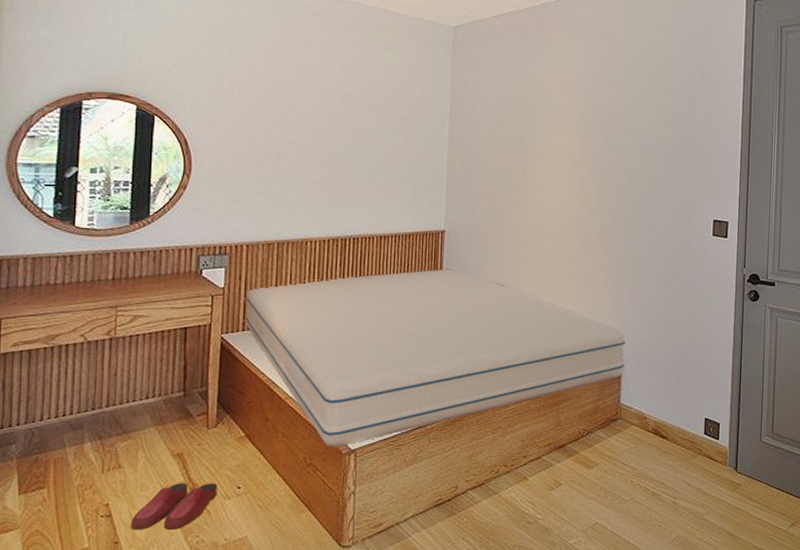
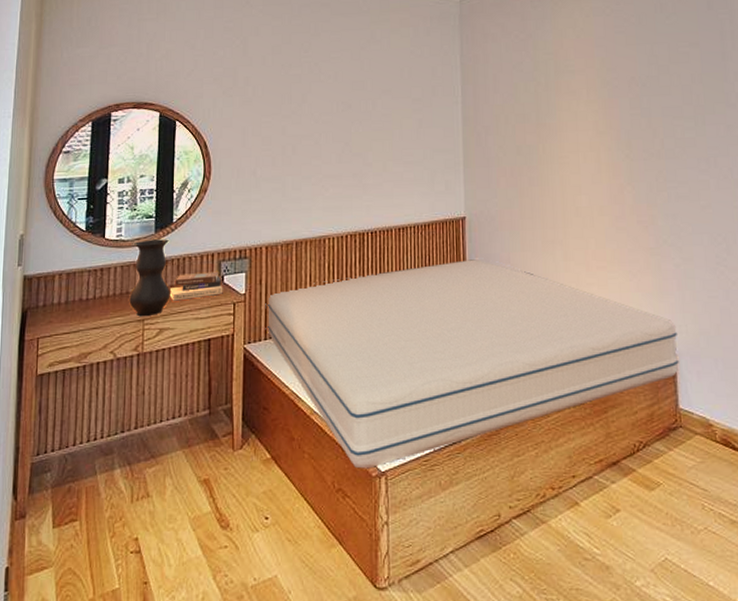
vase: none [101,230,146,303] -> present [129,239,170,316]
slippers: present [131,483,218,530] -> none [160,513,245,568]
books: none [144,265,202,291] -> present [169,271,223,301]

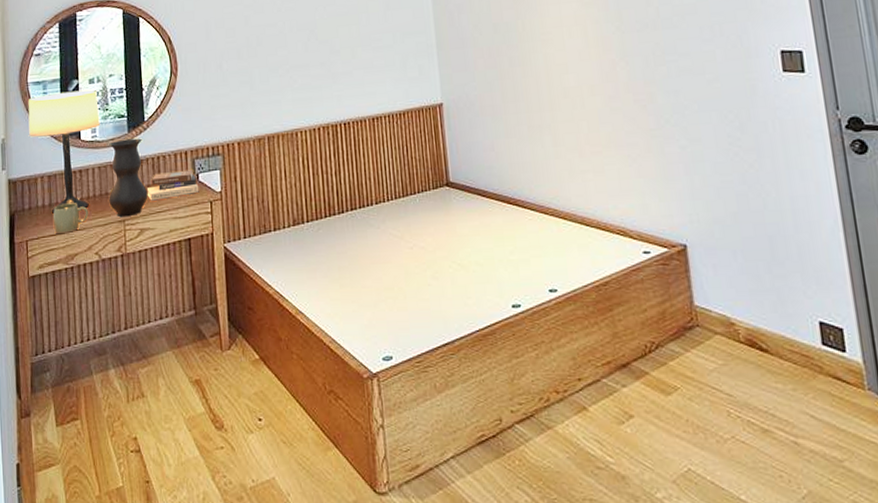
table lamp: none [50,189,127,311] -> present [28,89,100,213]
mug: none [68,301,107,333] -> present [52,203,89,234]
mattress: present [265,258,679,469] -> none [242,146,691,370]

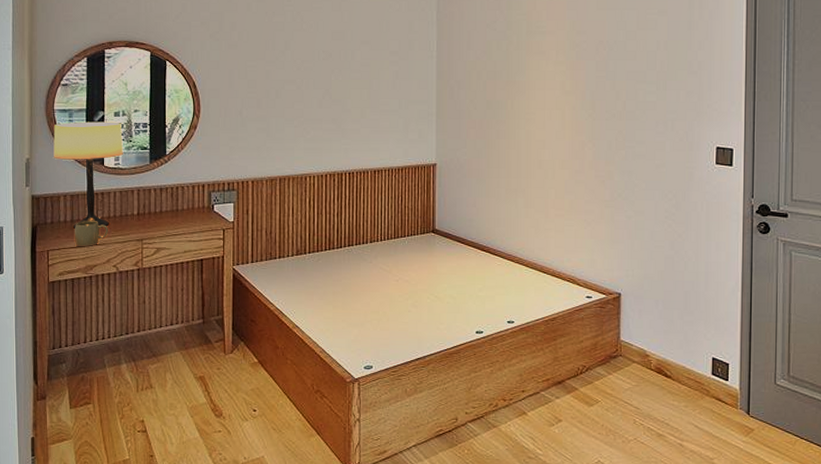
vase: present [109,138,148,216] -> none [128,169,166,236]
books: present [146,169,199,201] -> none [164,200,214,225]

